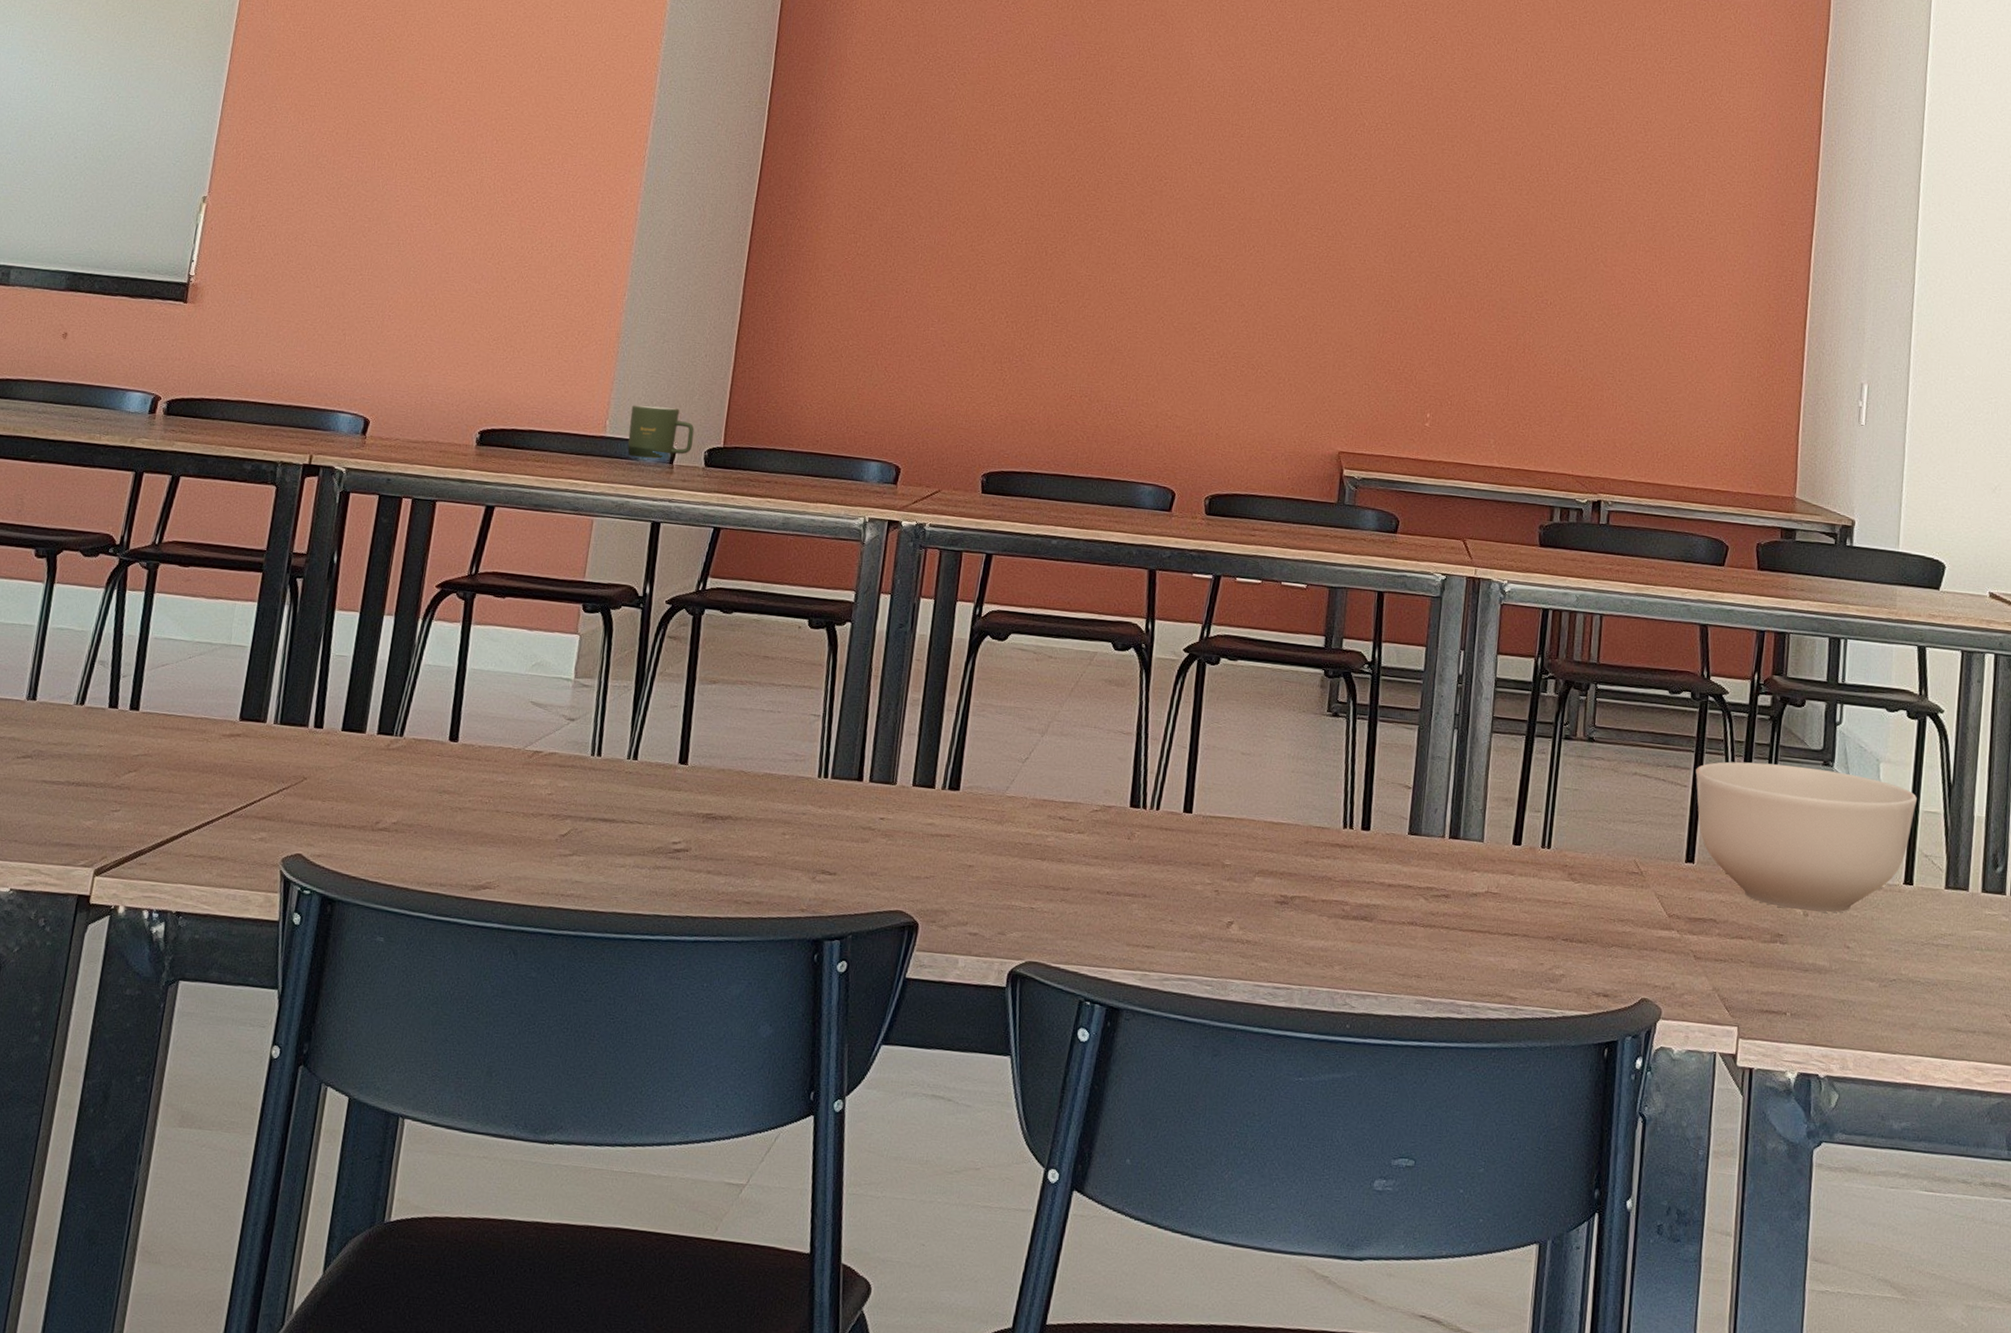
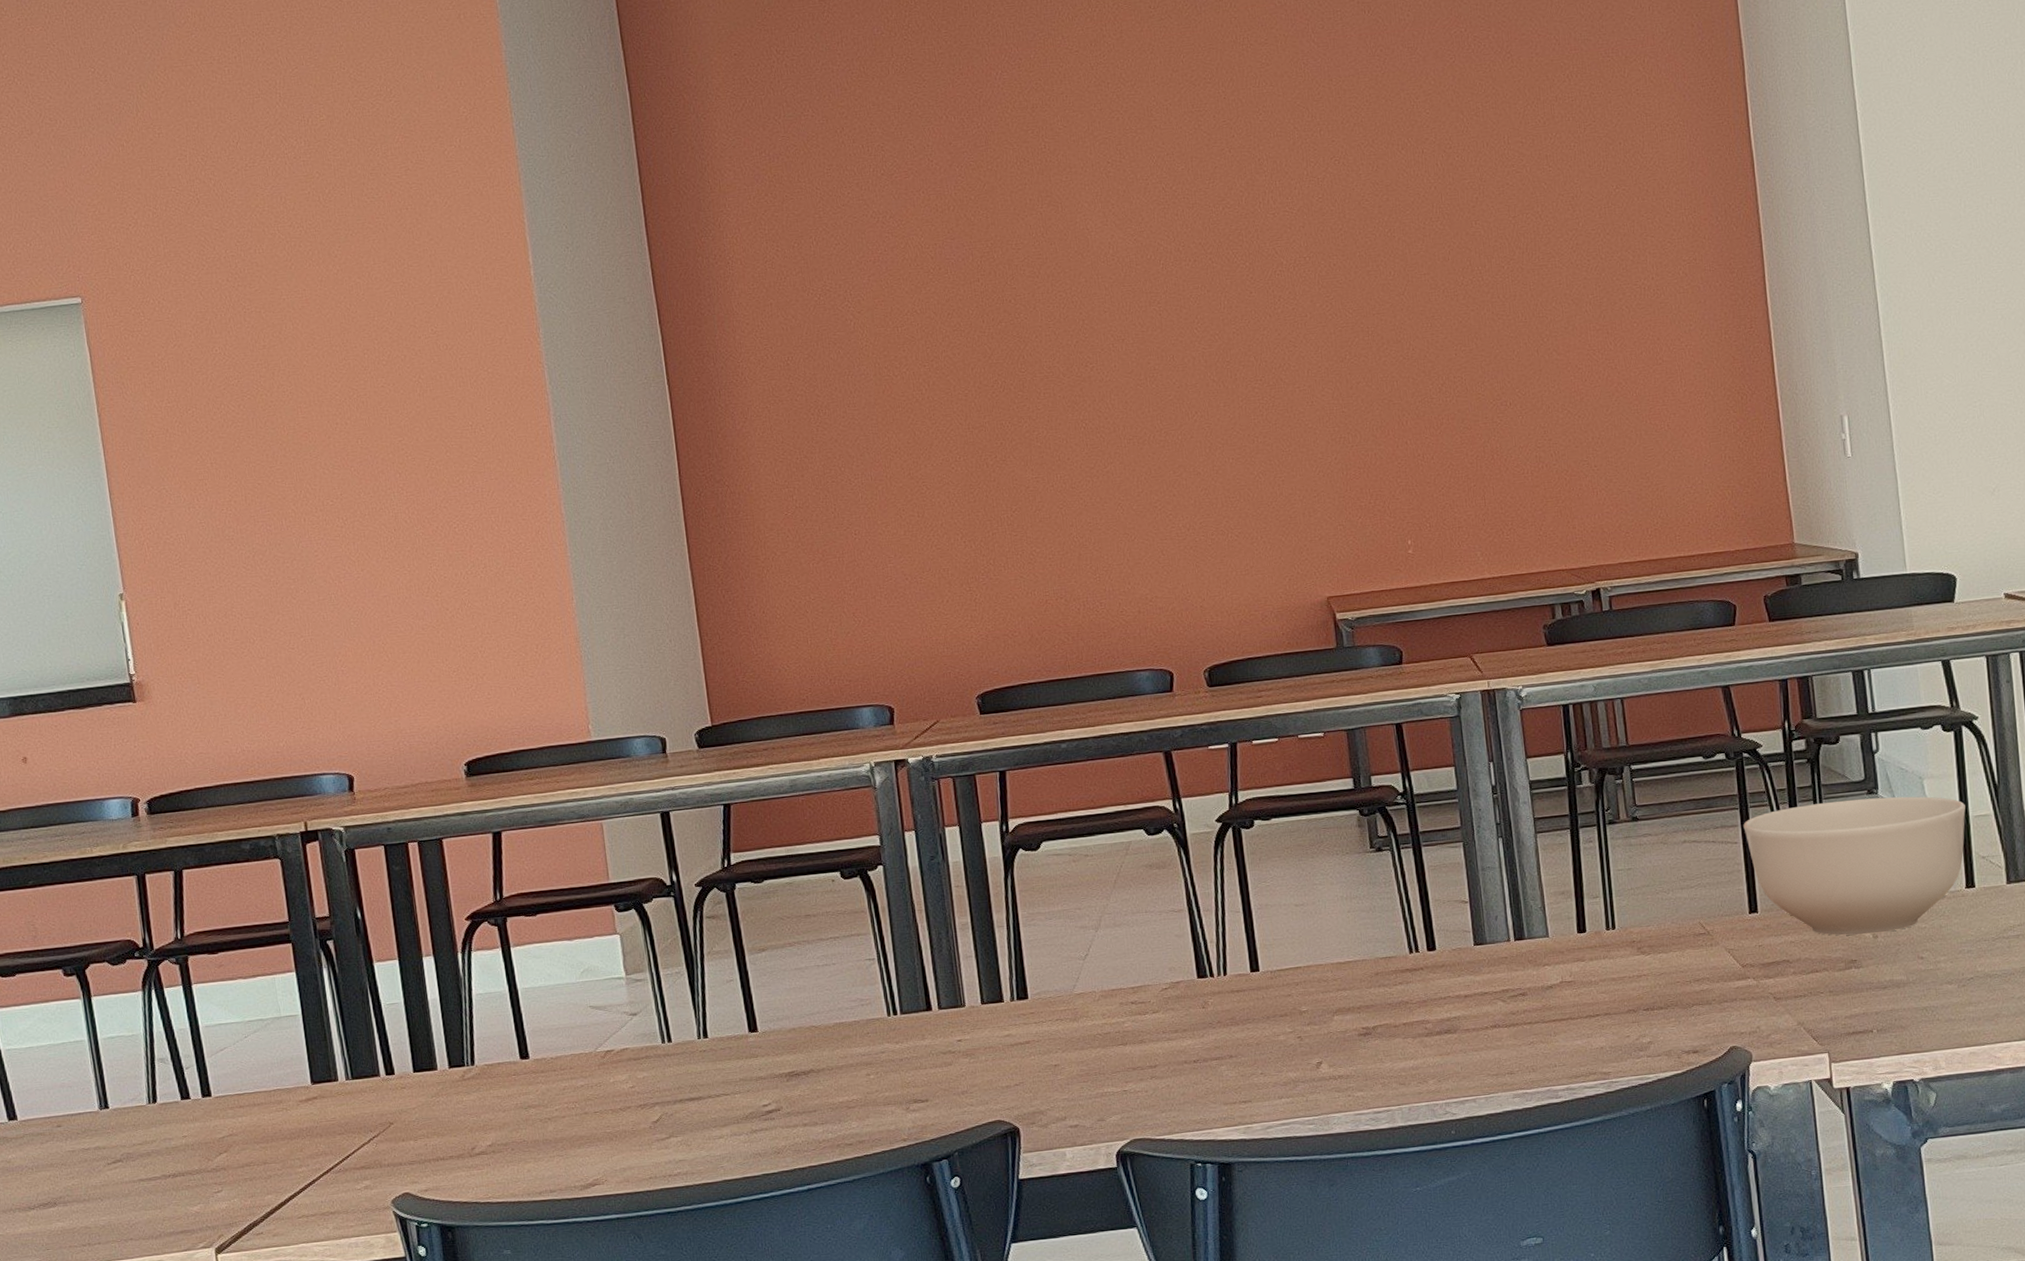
mug: present [627,405,694,461] -> none [610,698,681,756]

